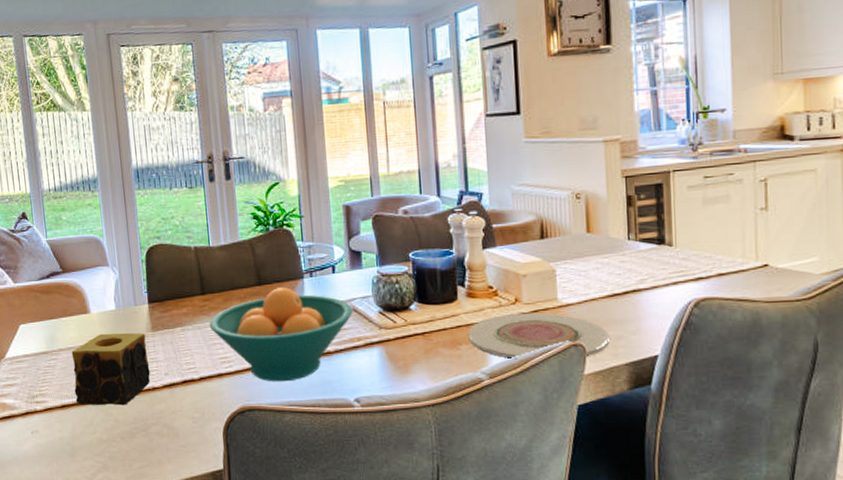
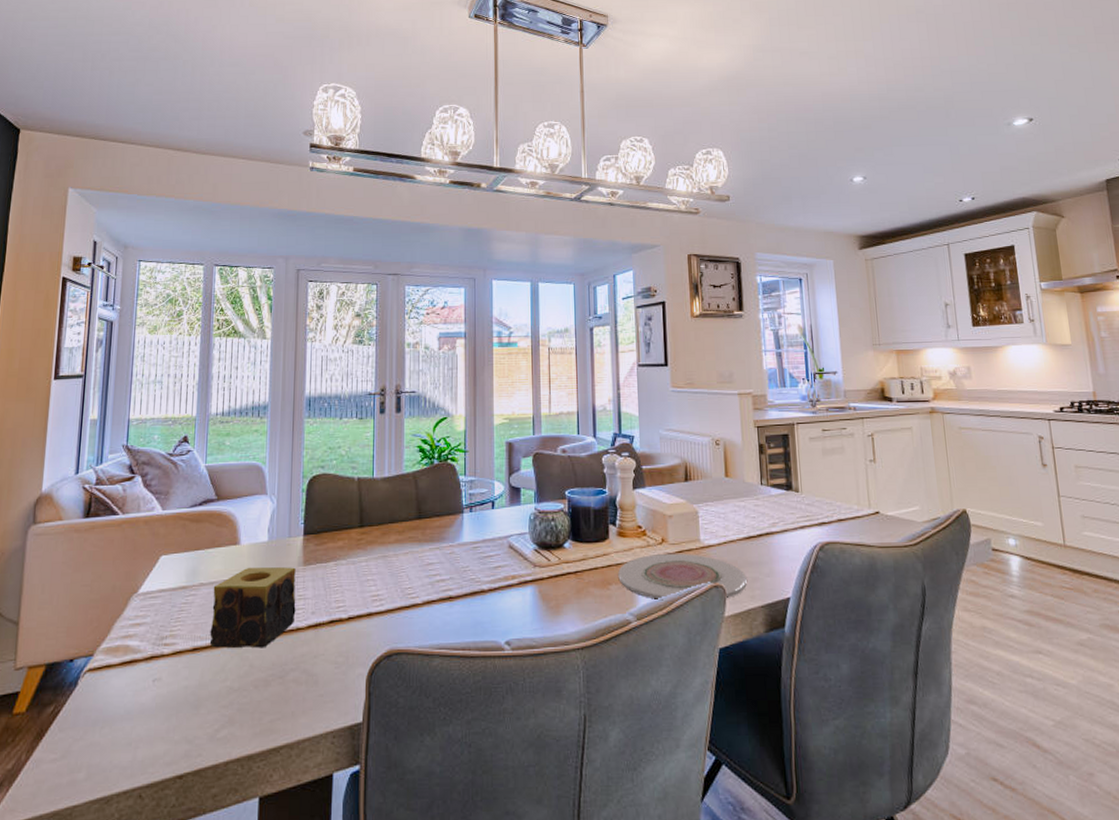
fruit bowl: present [209,287,353,382] -> none [364,522,510,623]

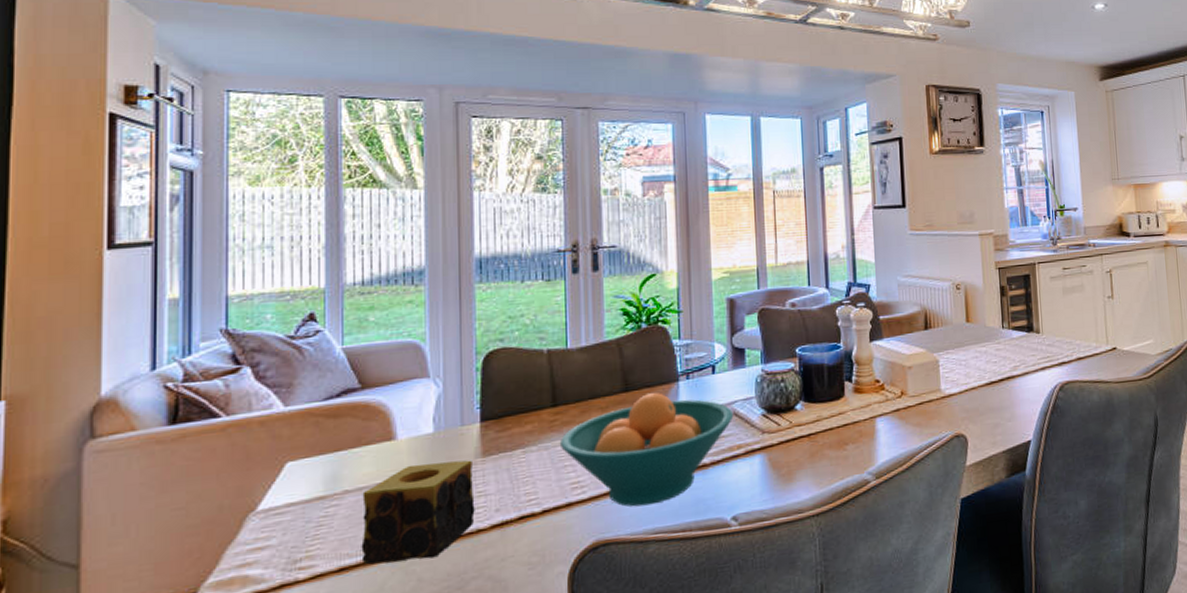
fruit bowl: none [364,522,510,623] -> present [559,393,734,507]
plate: present [618,553,747,601] -> none [855,405,988,456]

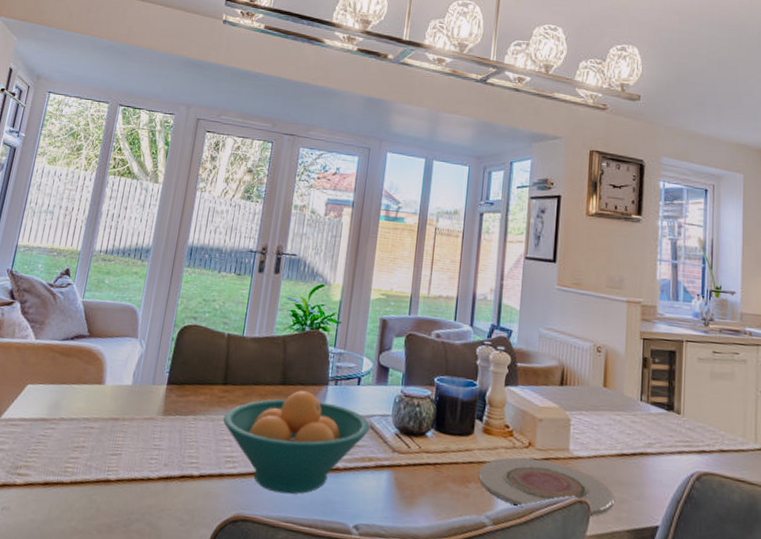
candle: present [361,460,475,565] -> none [61,408,155,493]
plate: none [855,405,988,456] -> present [478,457,614,517]

